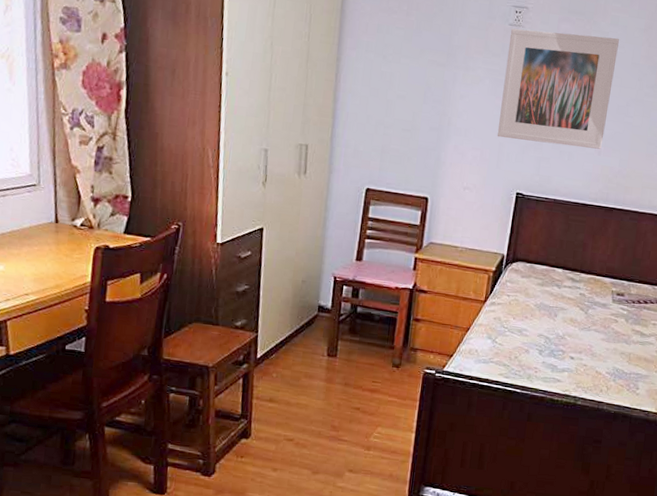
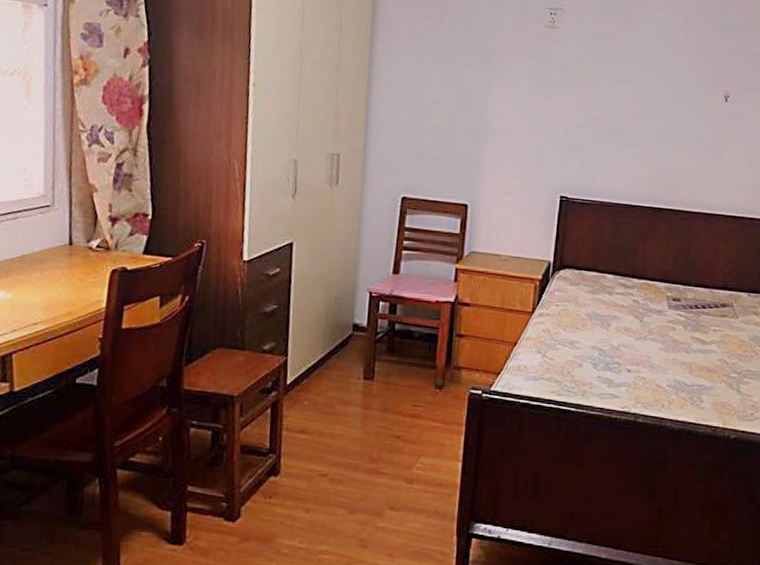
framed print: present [497,28,619,149] -> none [537,30,657,148]

